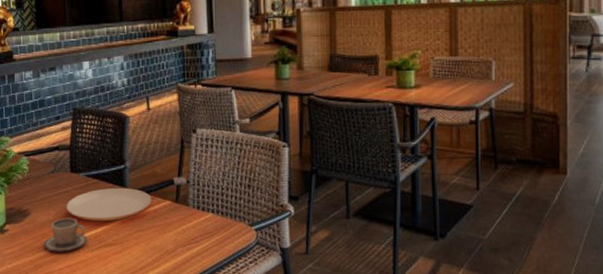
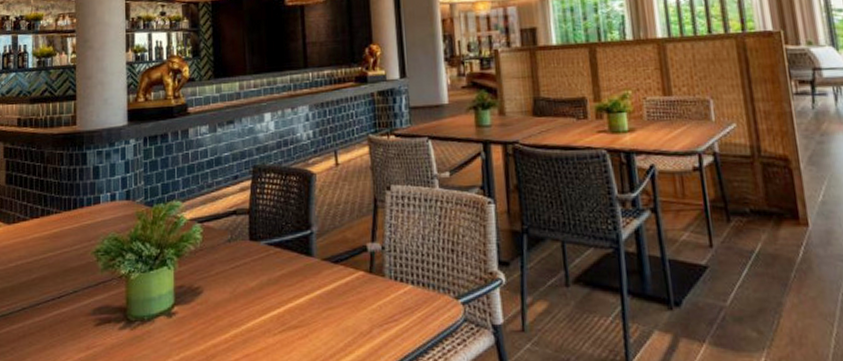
cup: present [43,218,88,252] -> none [217,295,269,338]
plate: present [66,188,152,222] -> none [244,257,342,299]

